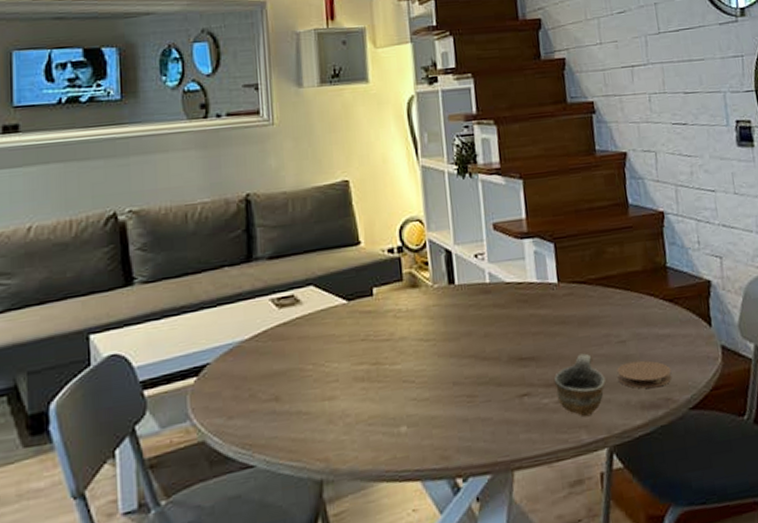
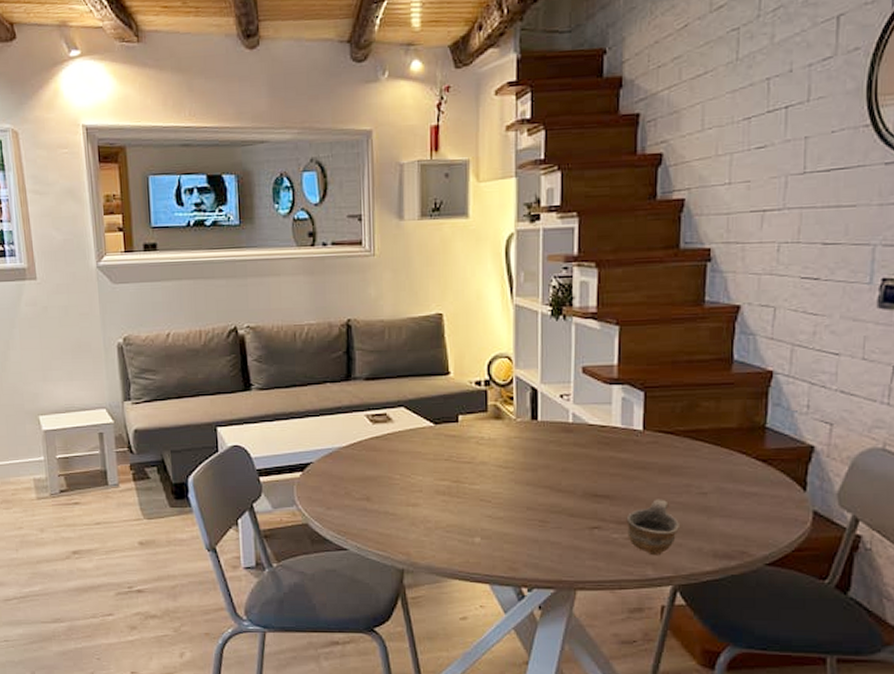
coaster: present [617,360,672,389] -> none [693,513,752,540]

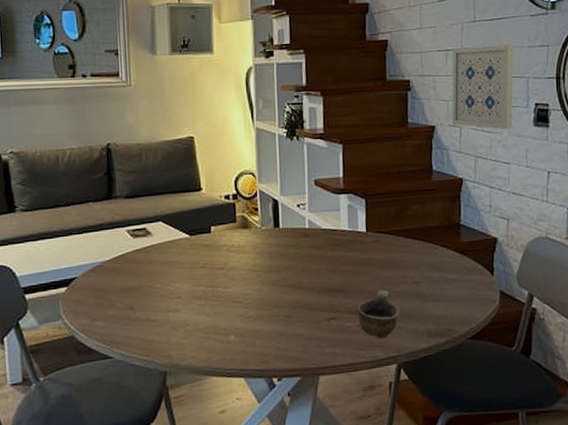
wall art: none [763,202,858,312] -> present [451,45,514,130]

